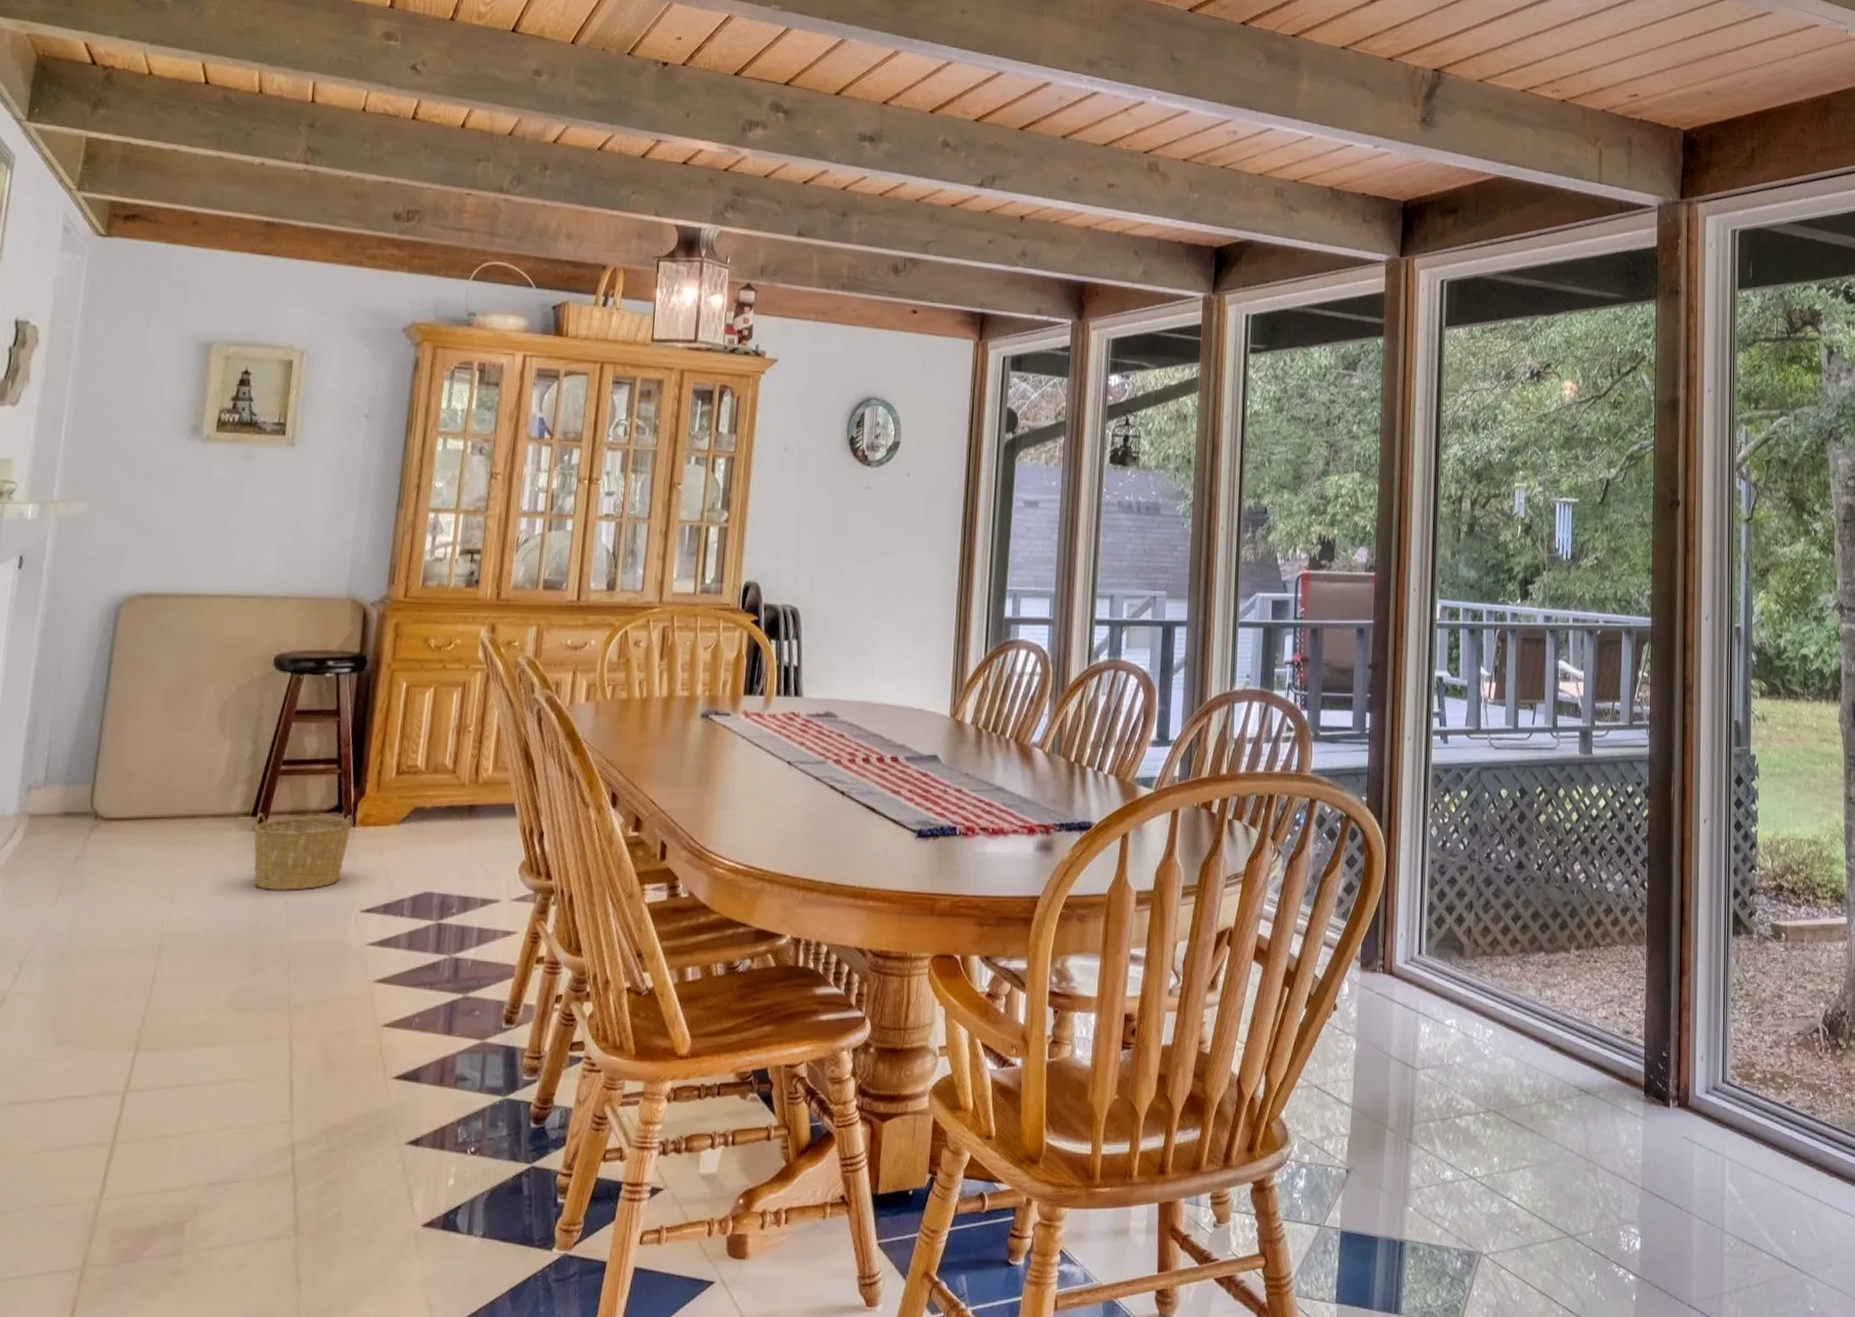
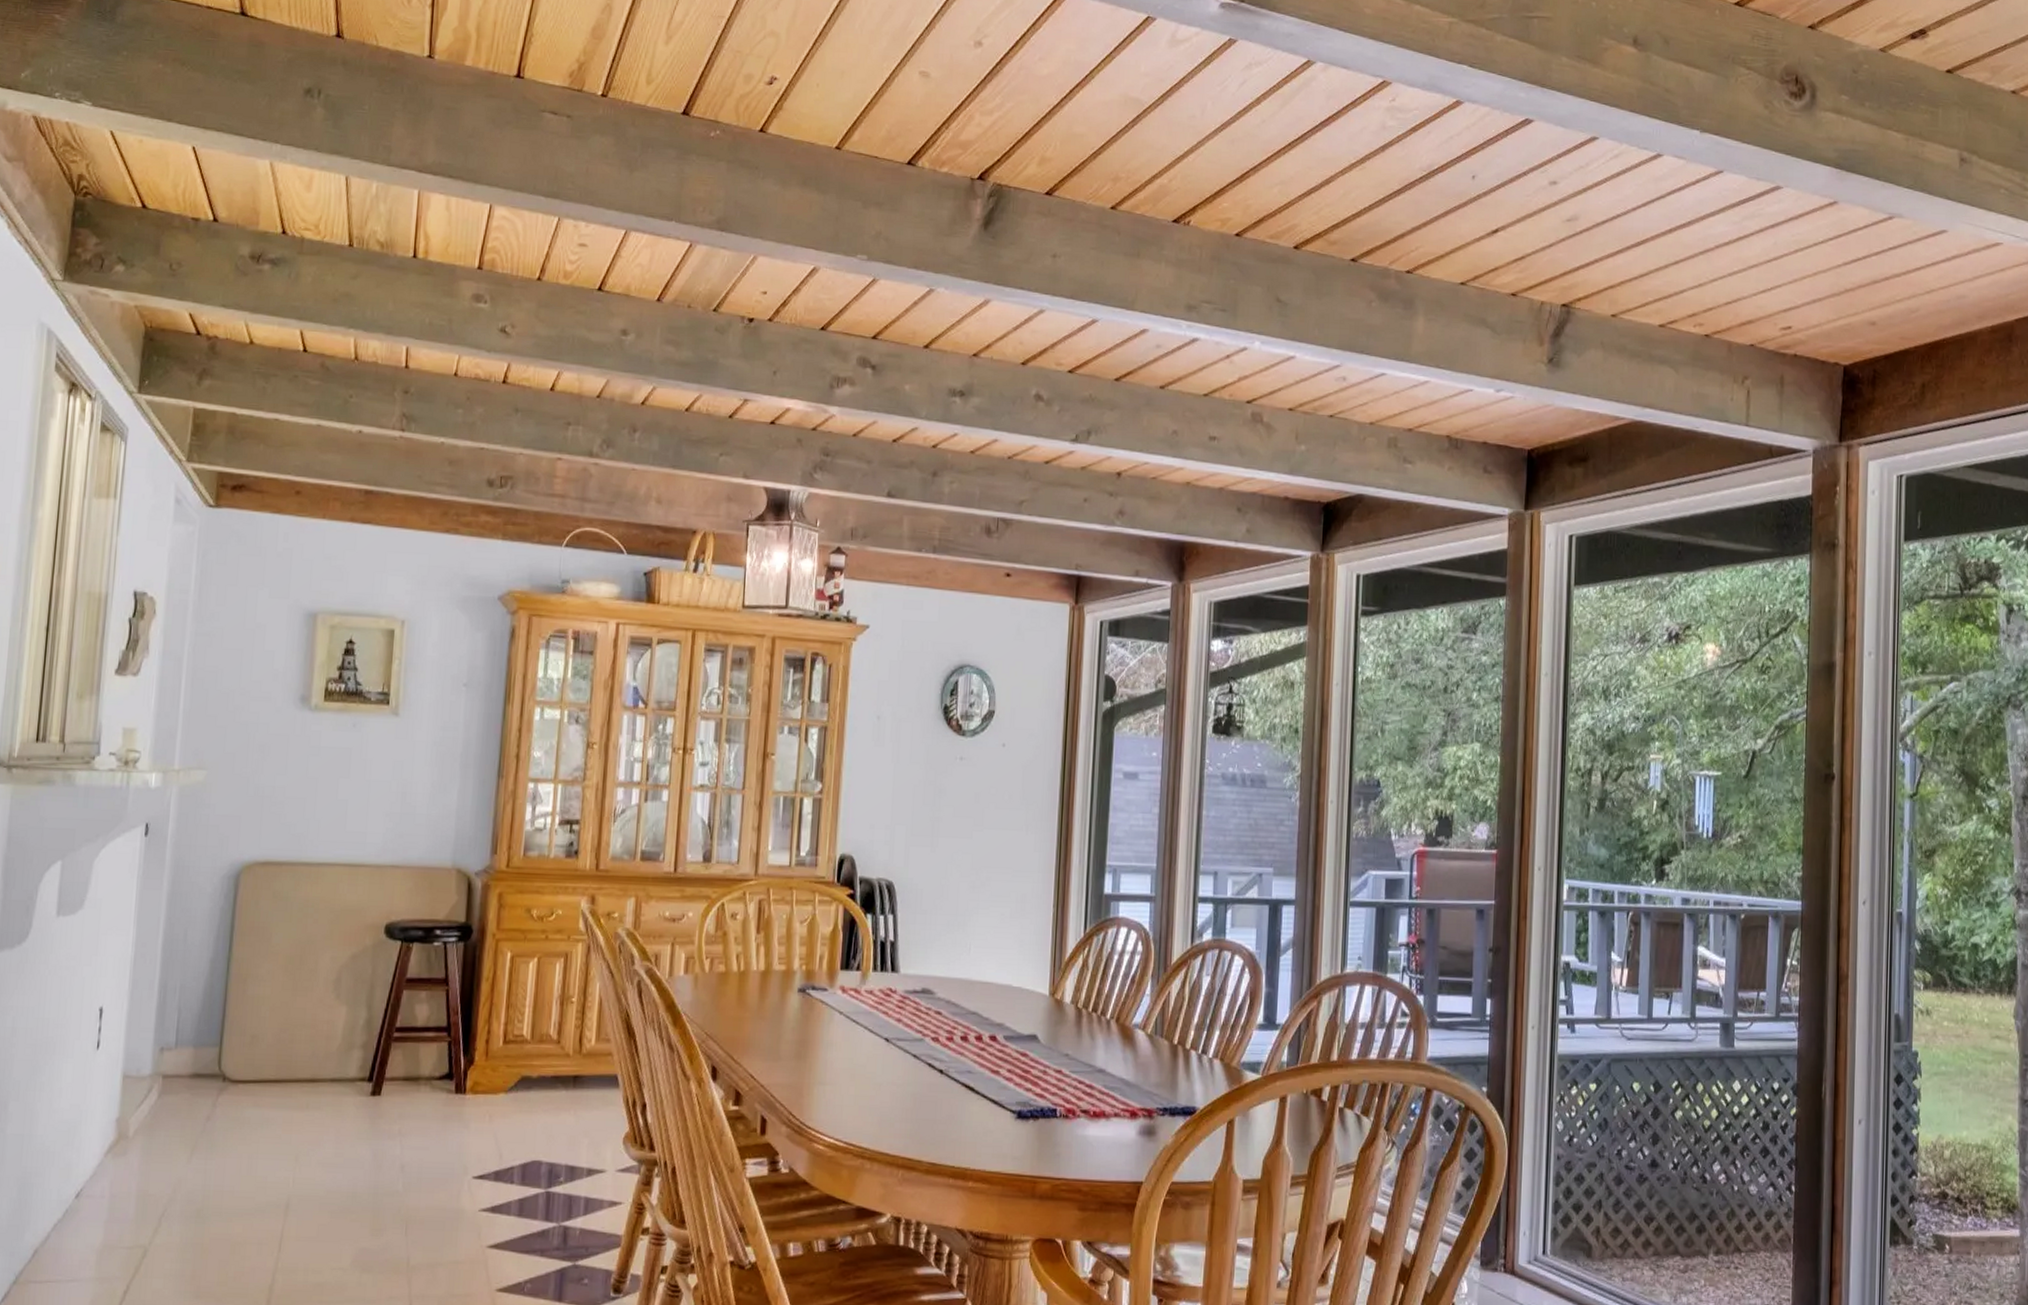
basket: present [253,812,354,890] -> none [369,1078,464,1156]

